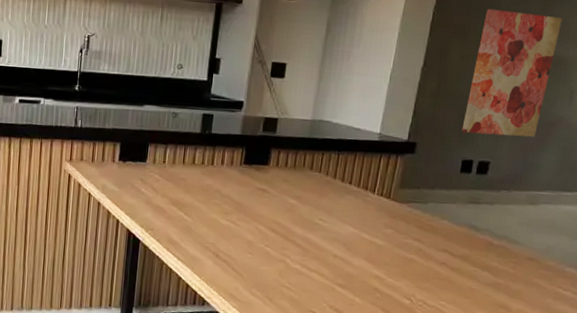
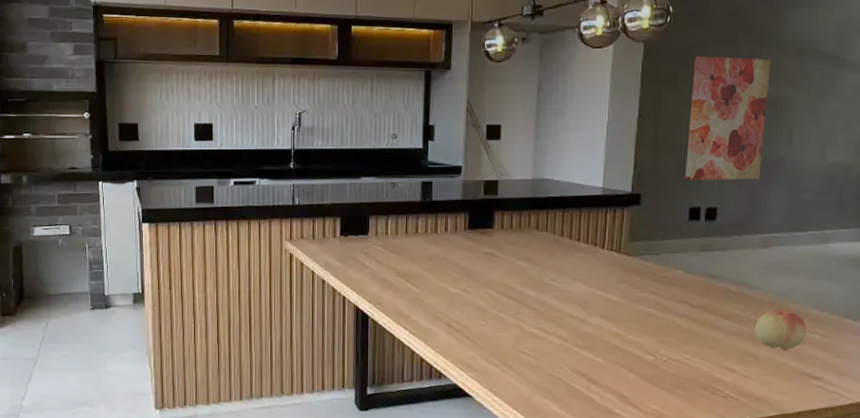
fruit: none [511,265,561,305] -> present [755,310,807,350]

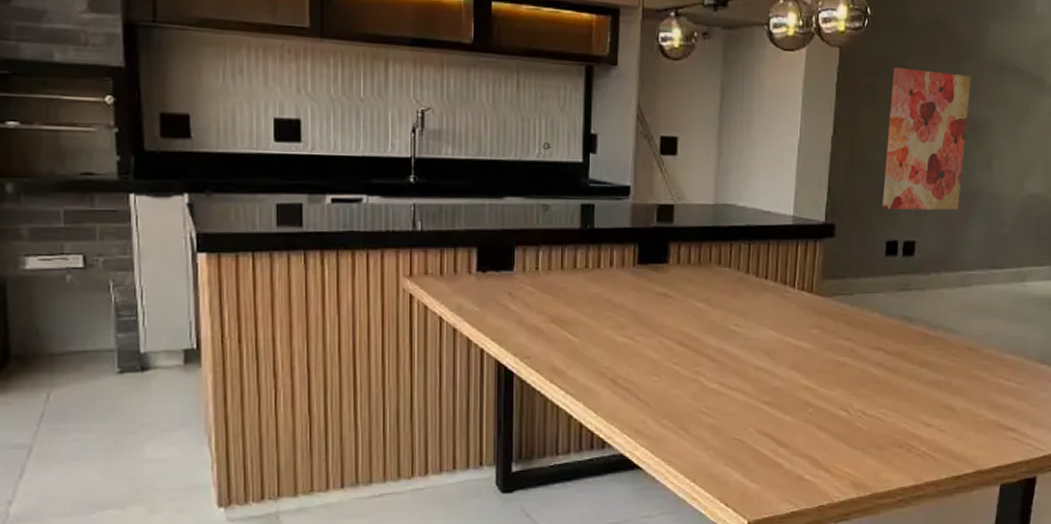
fruit: present [755,310,807,350] -> none [952,356,1003,400]

